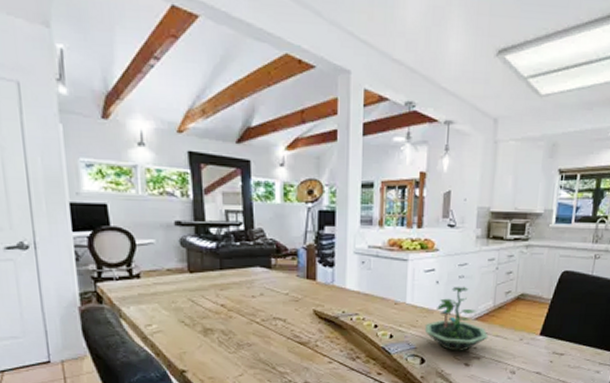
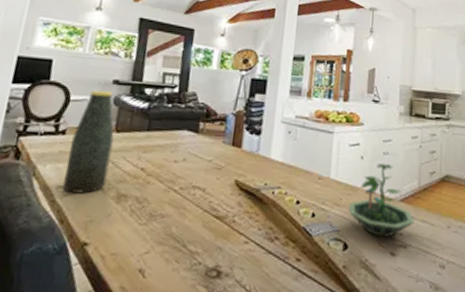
bottle: none [148,233,190,330] -> present [63,90,114,194]

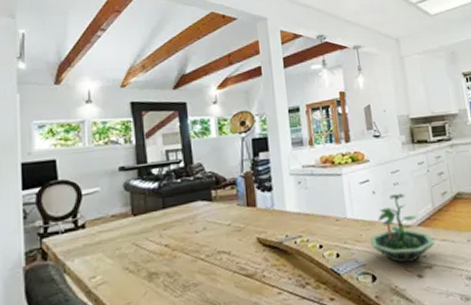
bottle: present [63,90,114,194] -> none [93,179,135,282]

